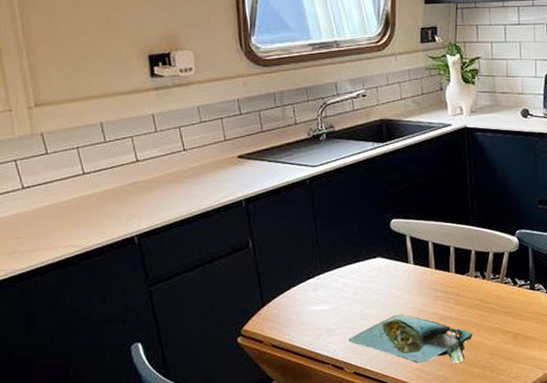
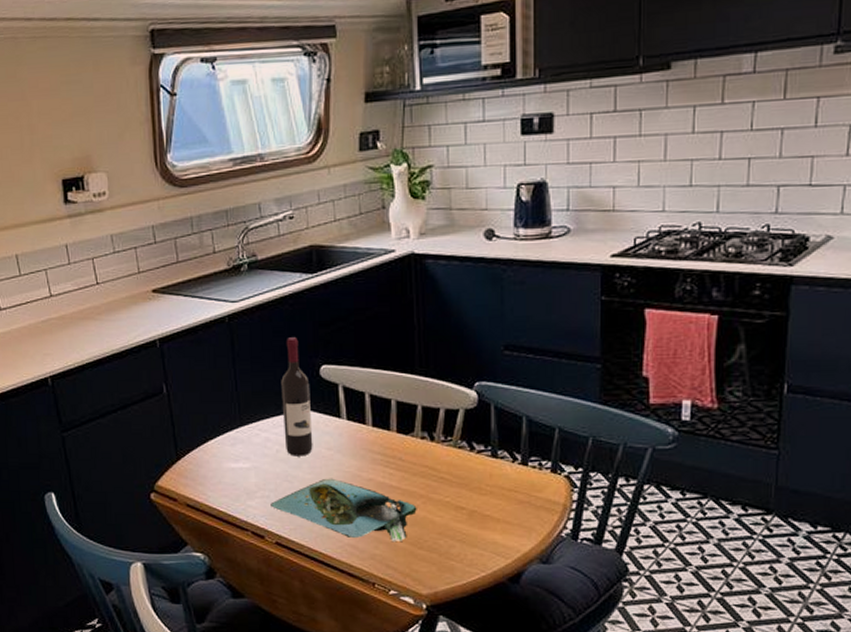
wine bottle: none [357,196,385,298] -> present [281,337,313,456]

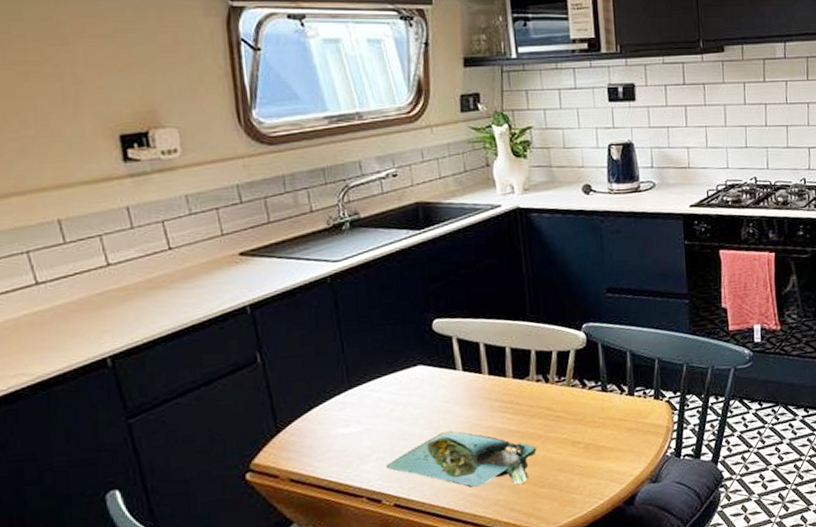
wine bottle: present [281,337,313,456] -> none [392,293,429,414]

